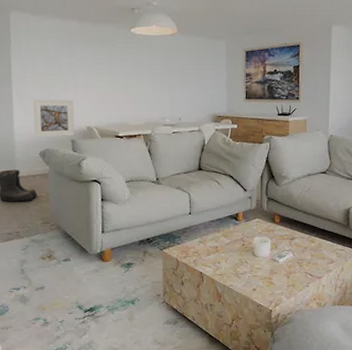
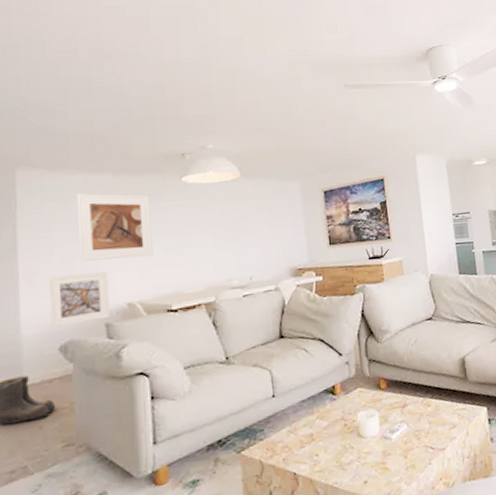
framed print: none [52,35,108,92] -> present [76,193,154,262]

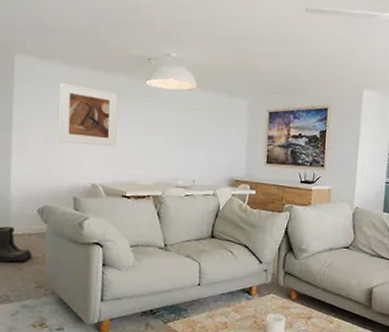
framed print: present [49,271,110,328] -> none [33,151,79,194]

